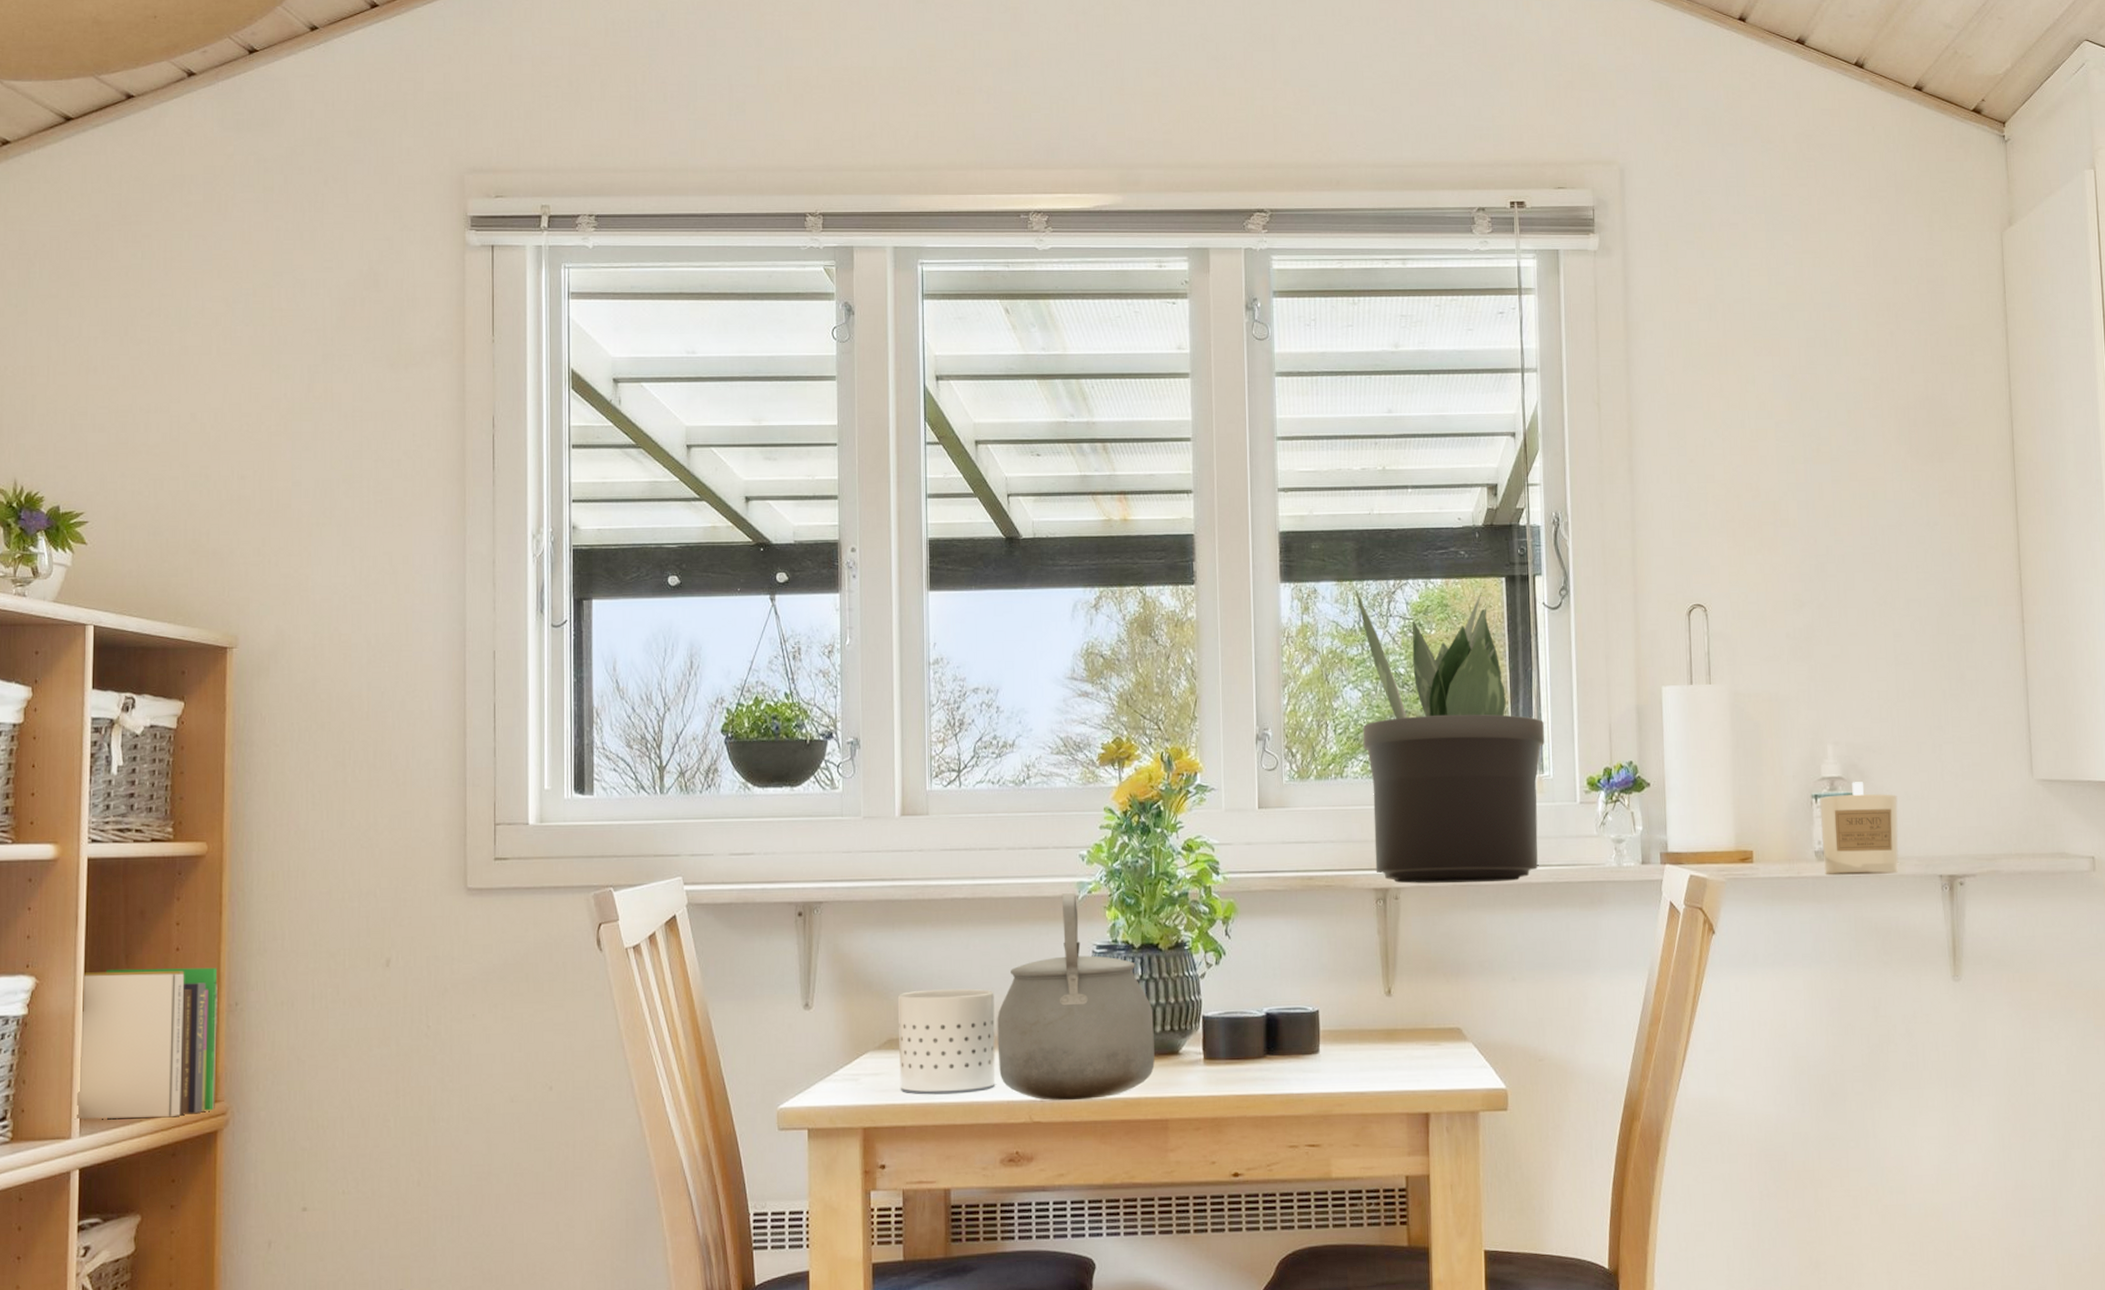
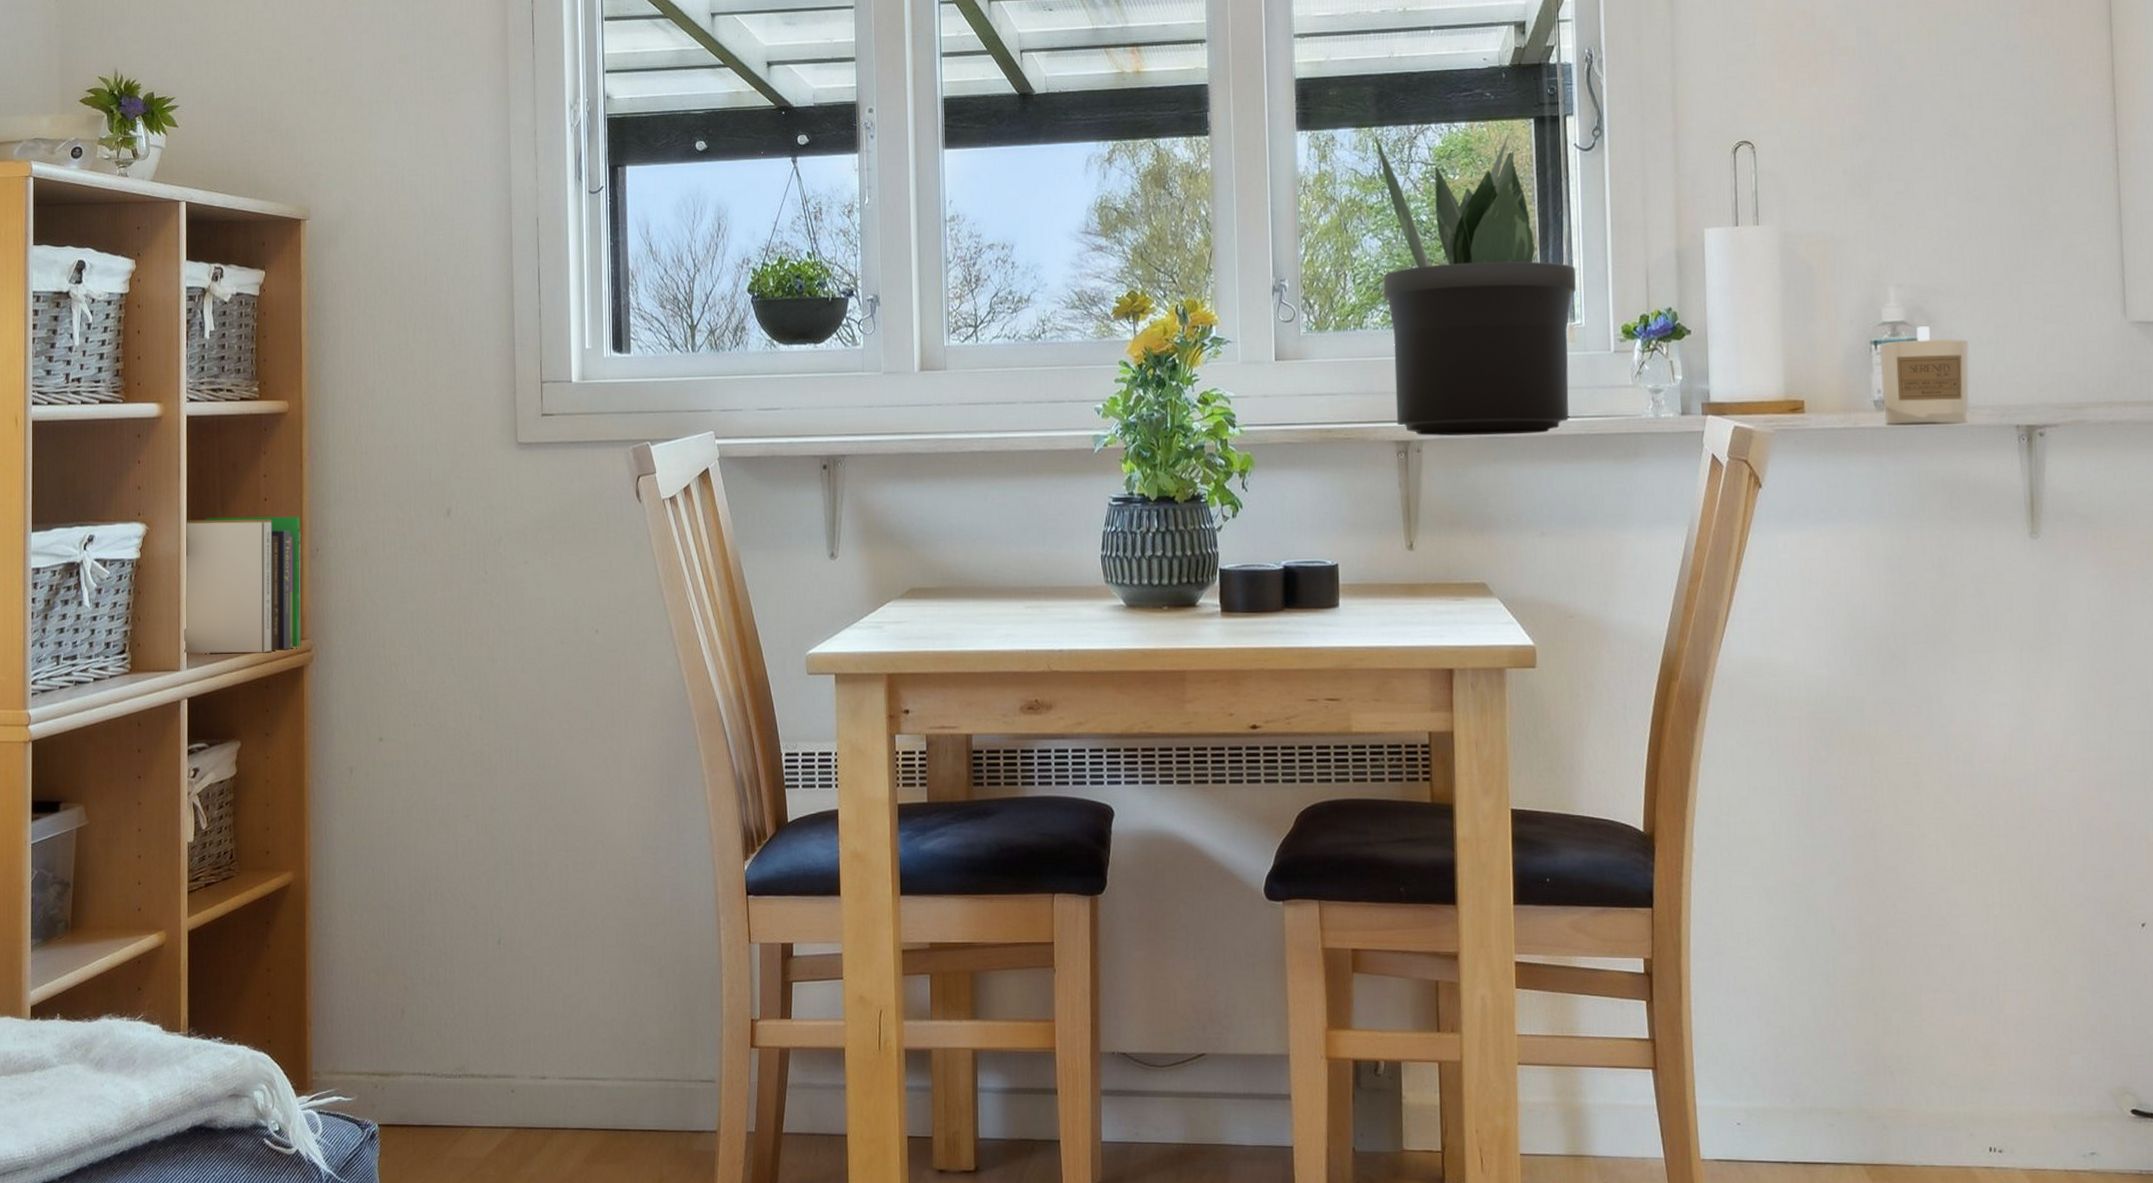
mug: present [897,988,996,1095] -> none [918,540,1015,643]
tea kettle: present [997,893,1155,1101] -> none [1015,446,1172,651]

